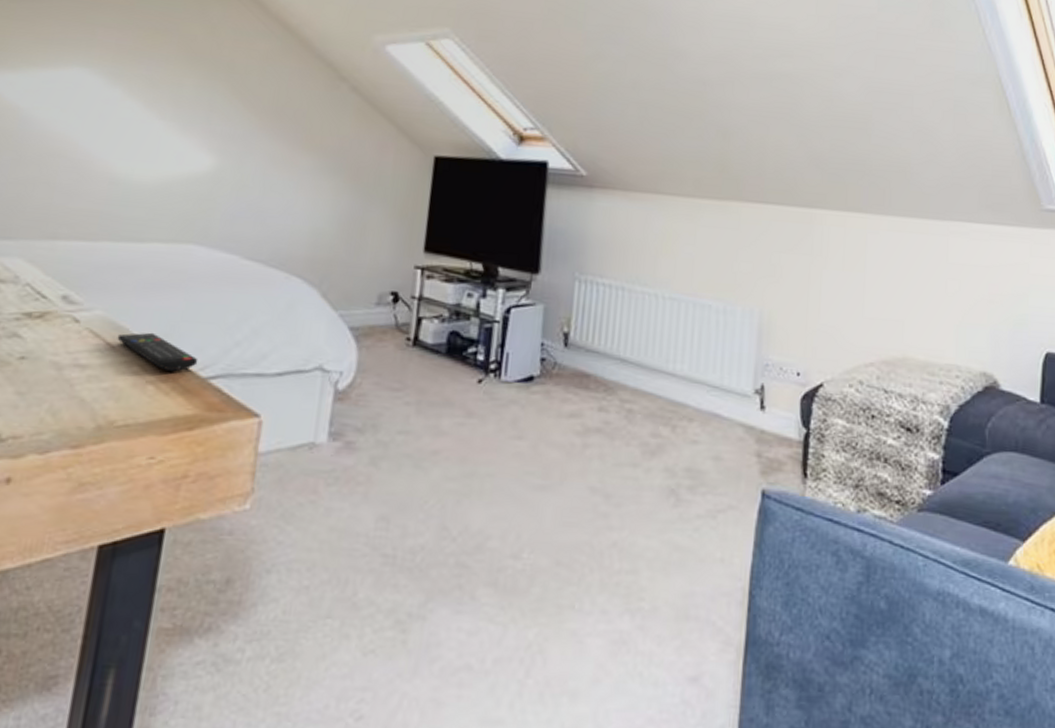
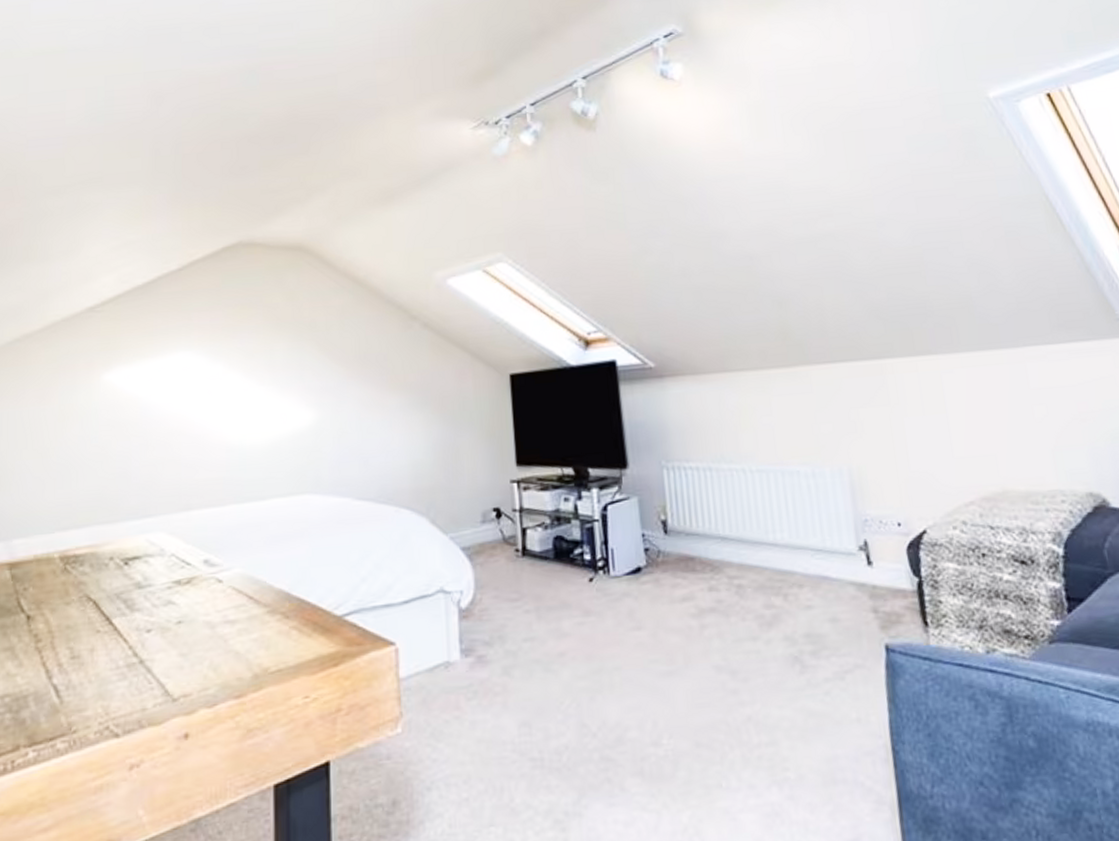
remote control: present [117,332,199,372] -> none [257,581,332,615]

